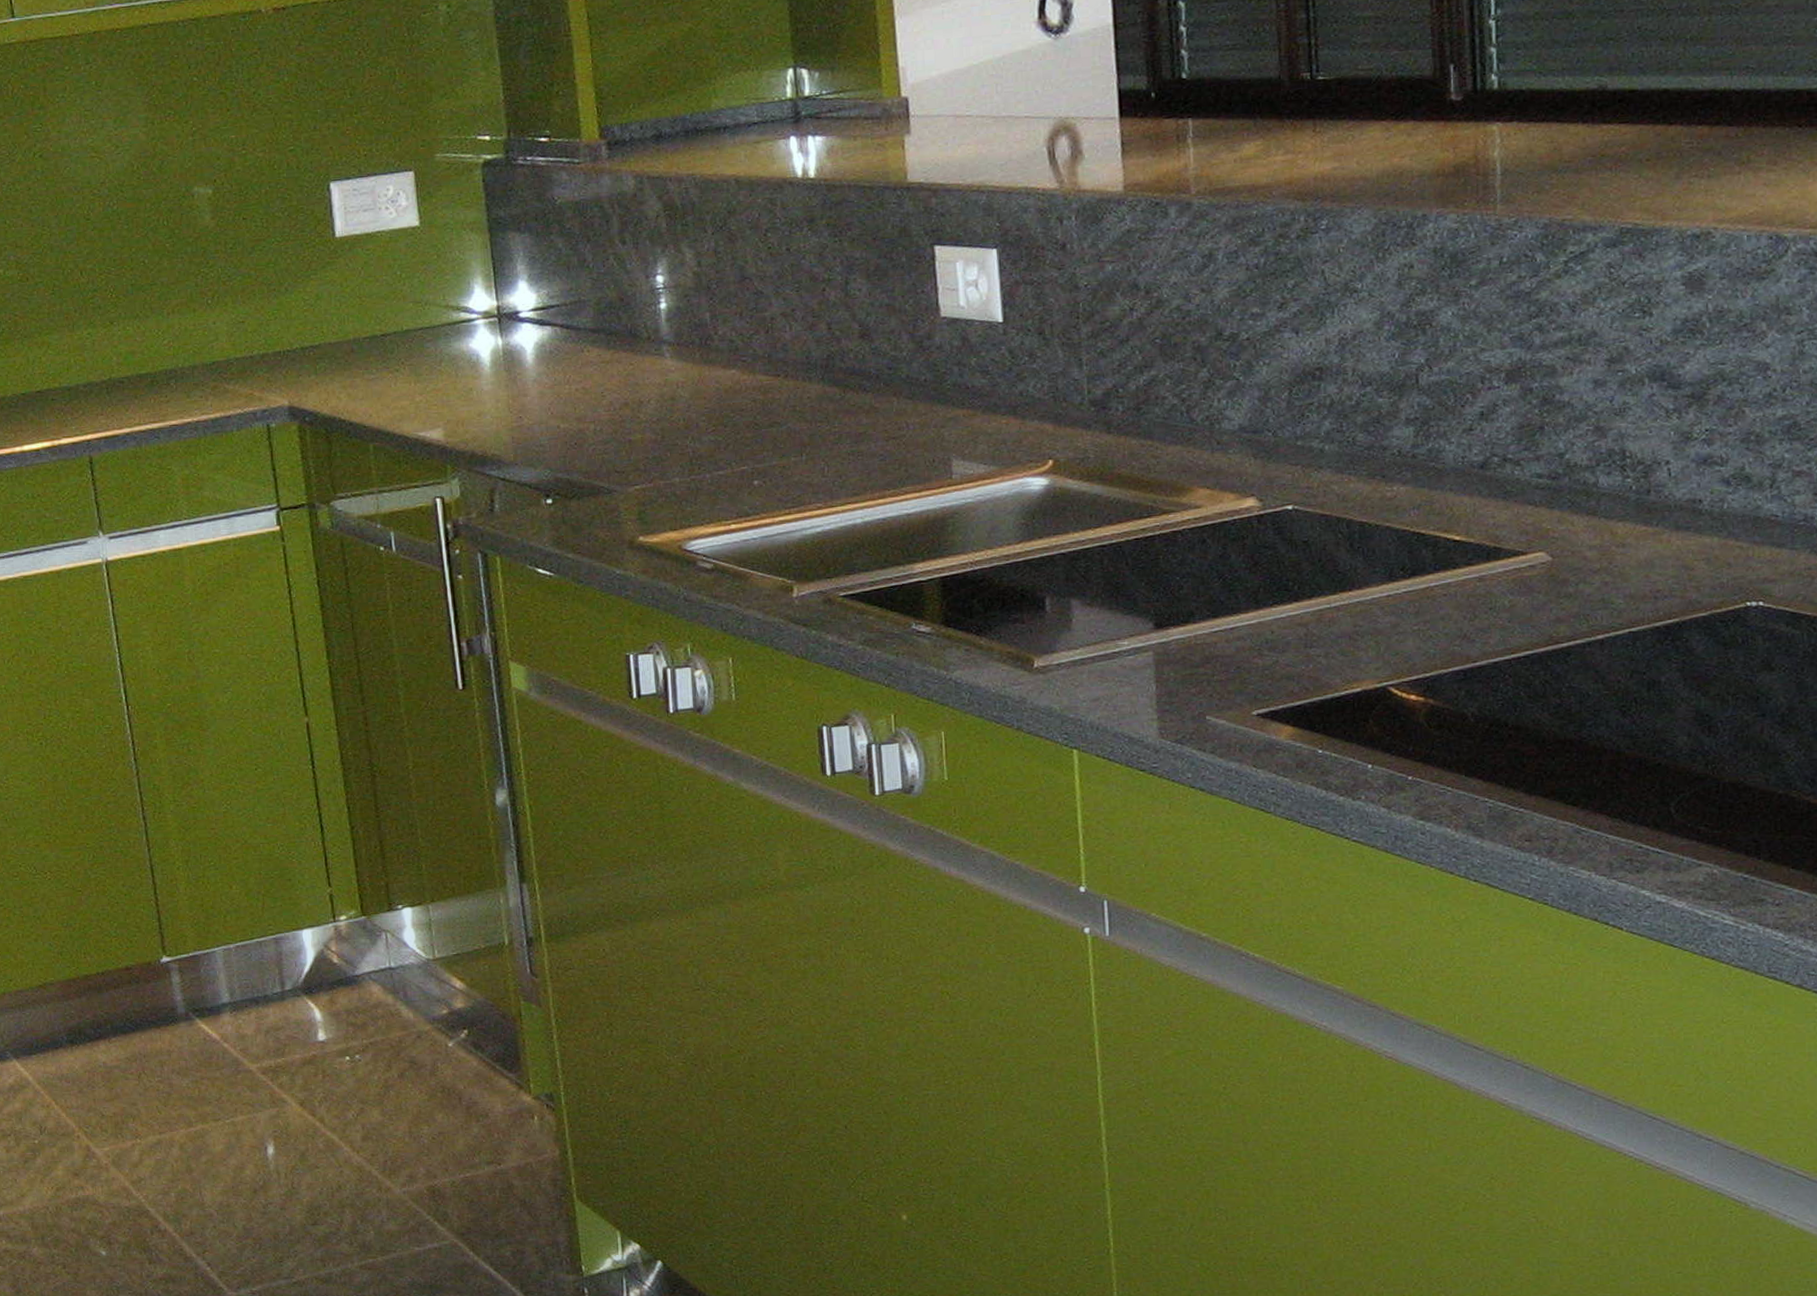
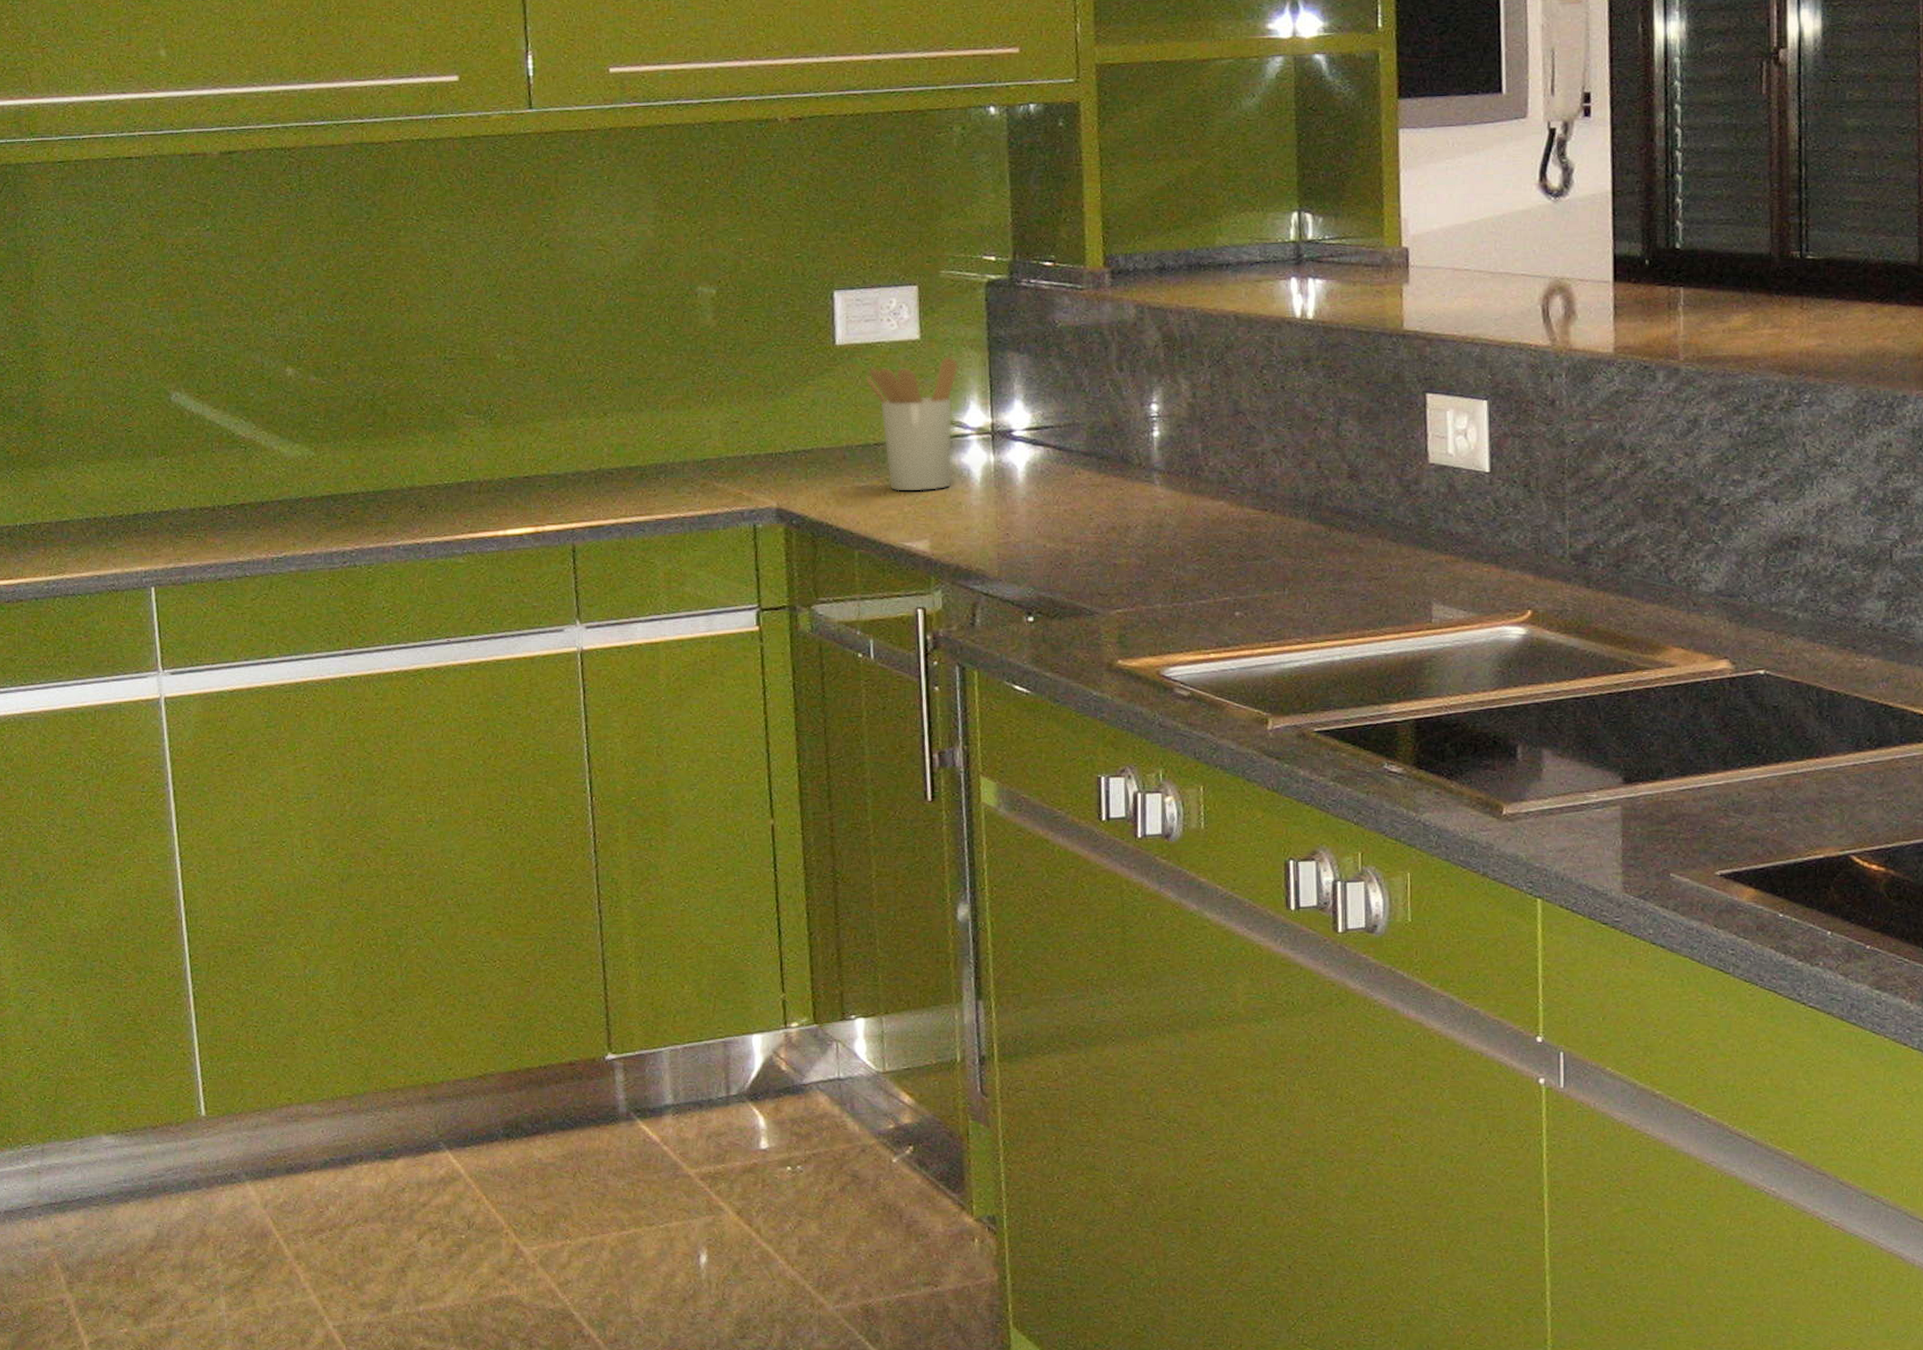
utensil holder: none [367,241,462,382] -> present [864,356,959,491]

